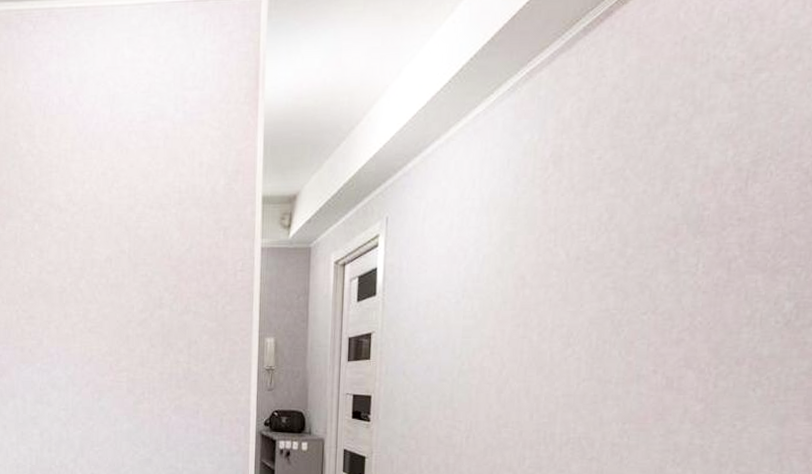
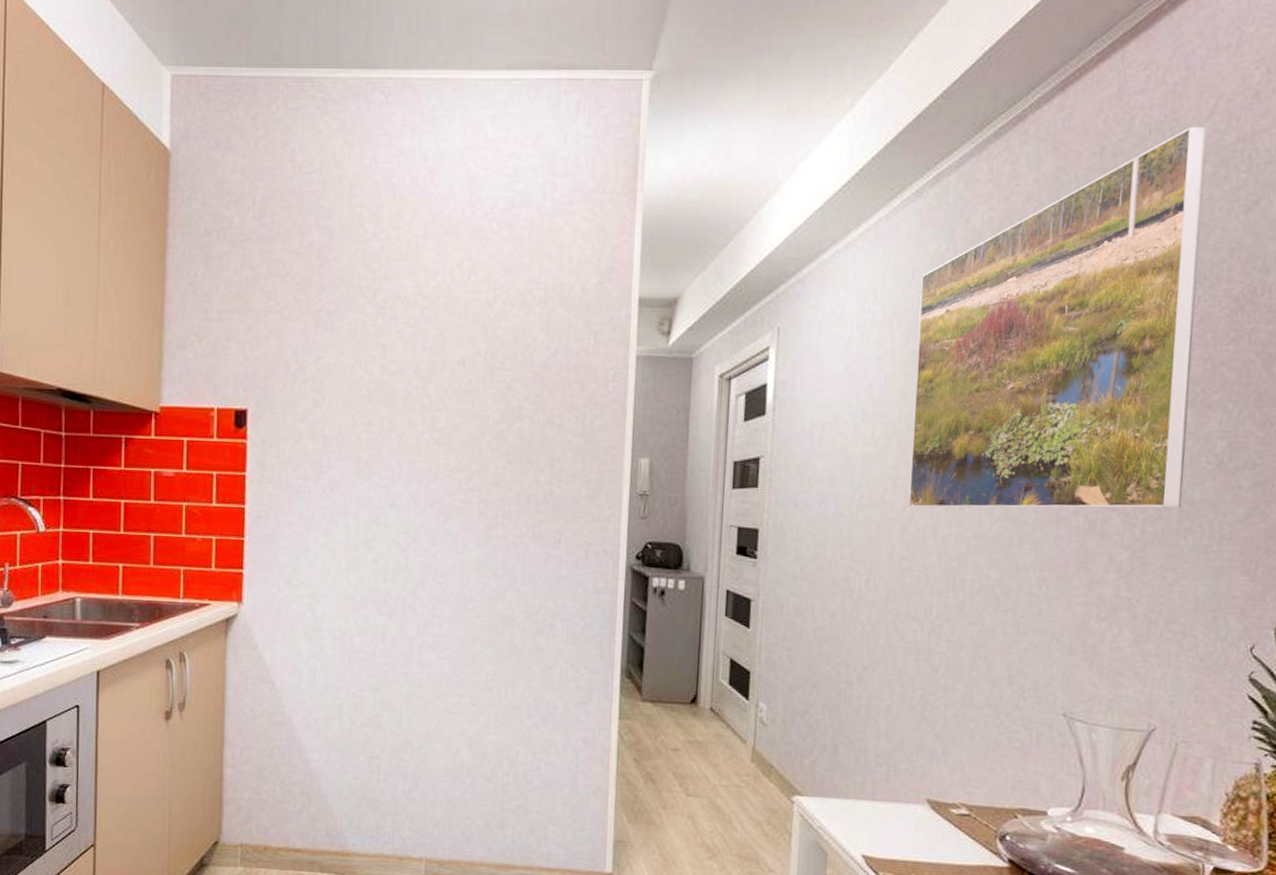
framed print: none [504,12,783,372] -> present [908,126,1208,509]

